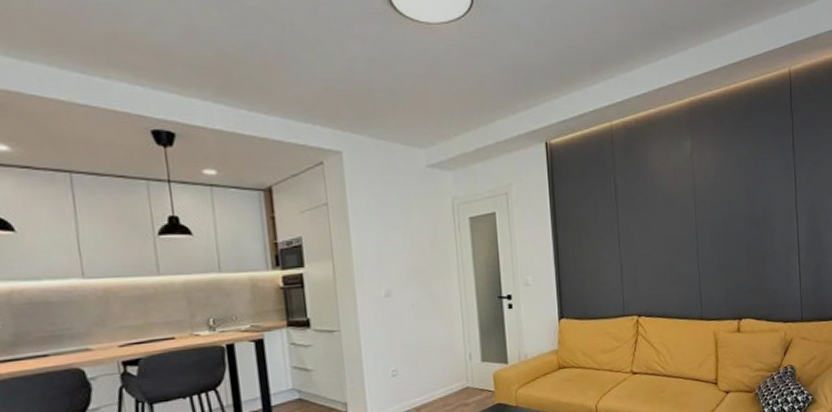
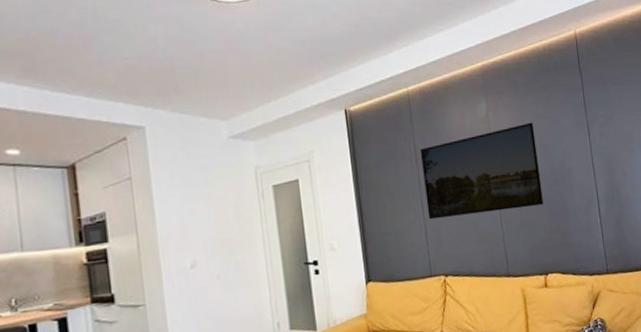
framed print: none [620,163,743,259] -> present [419,122,544,220]

